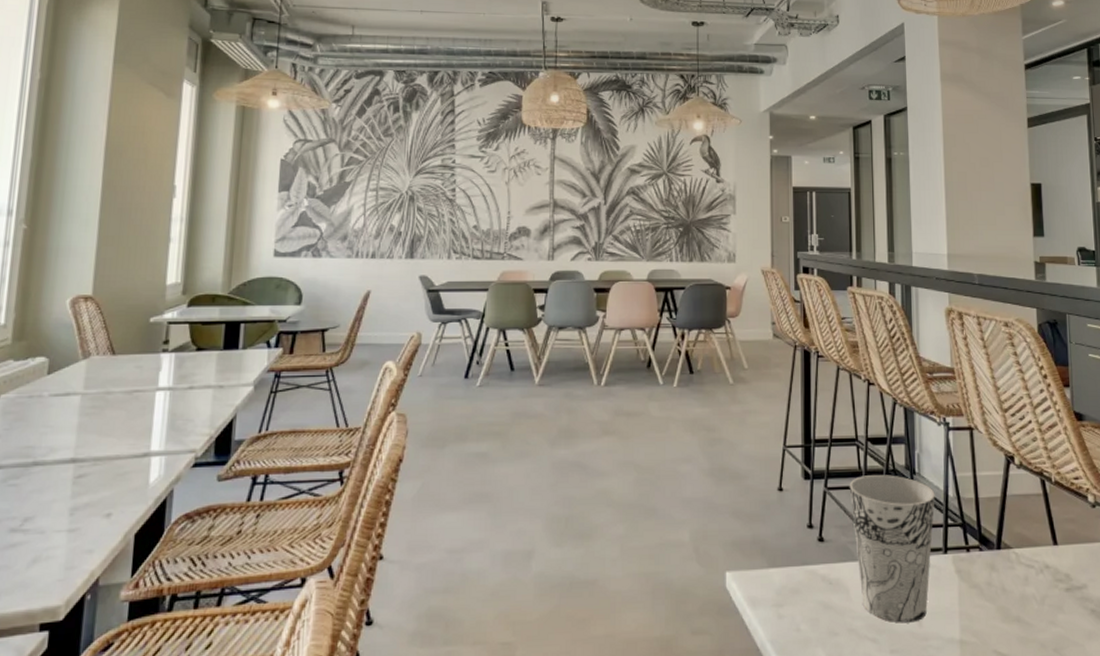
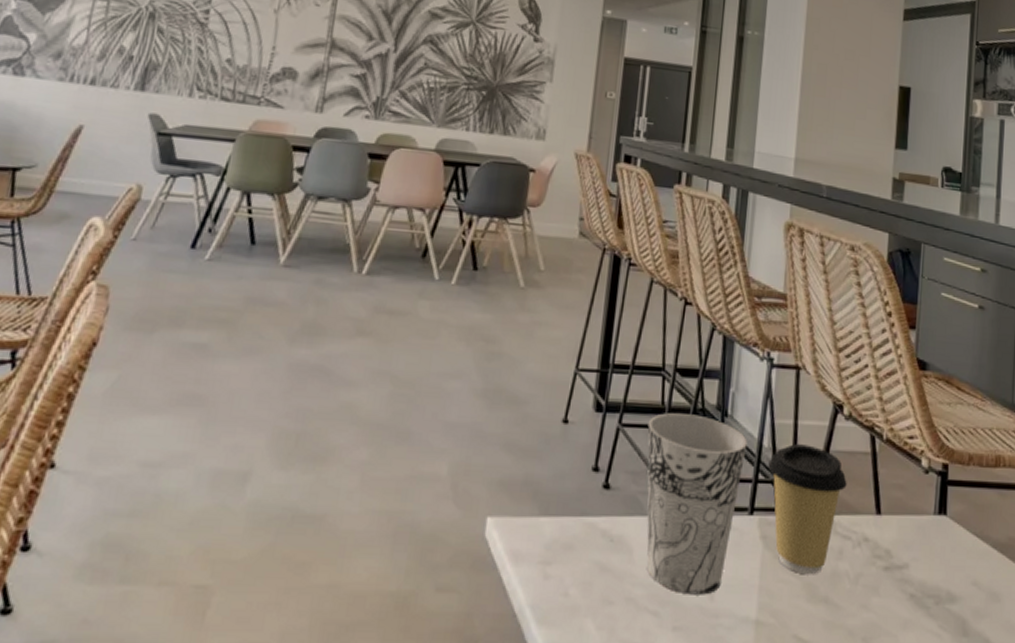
coffee cup: none [955,492,1025,600] -> present [768,444,847,575]

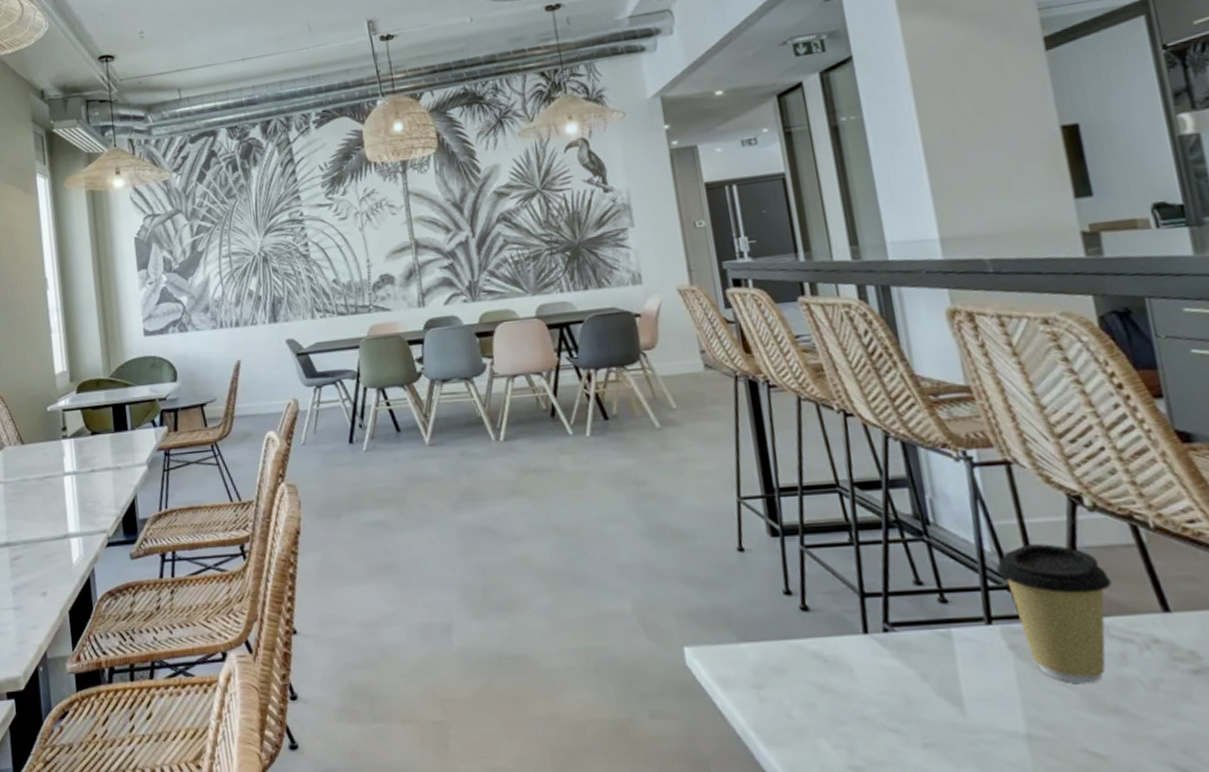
cup: present [646,413,747,595] -> none [834,527,971,711]

